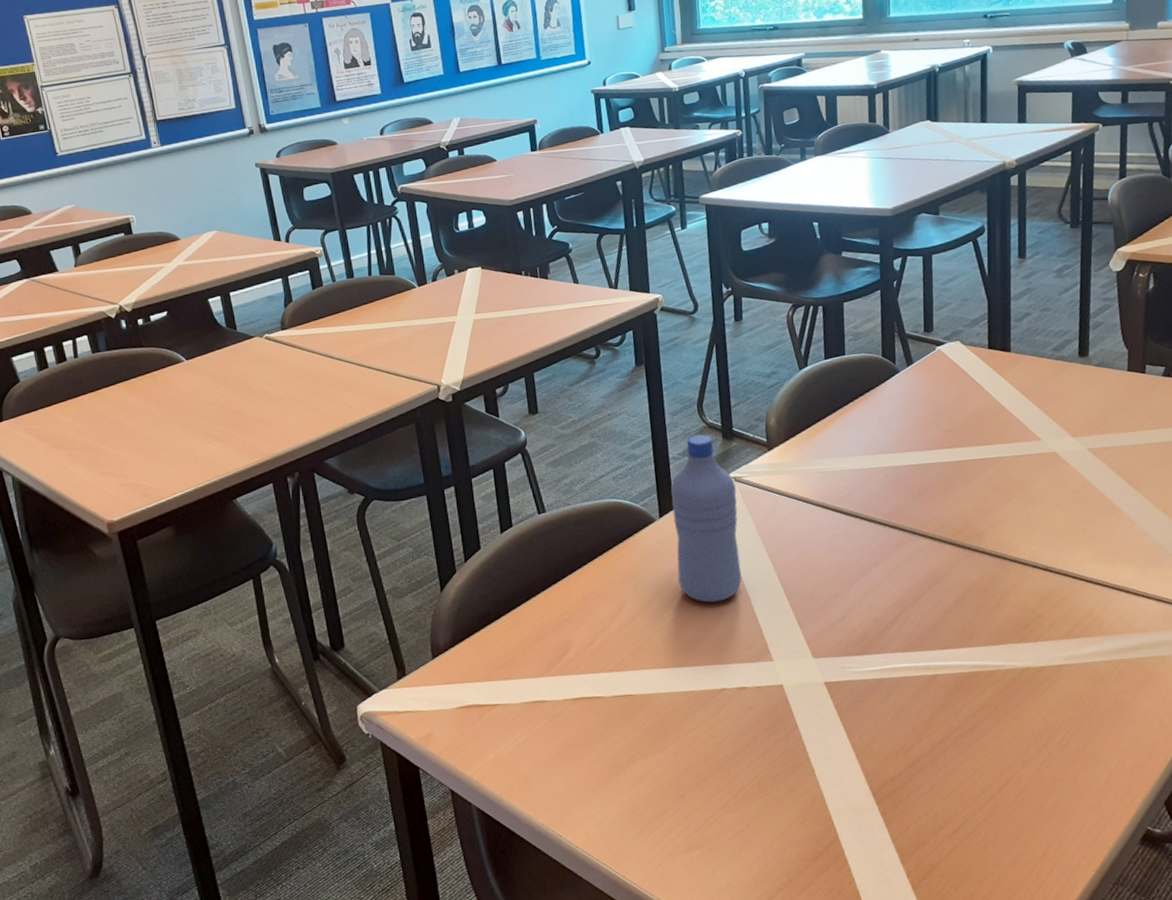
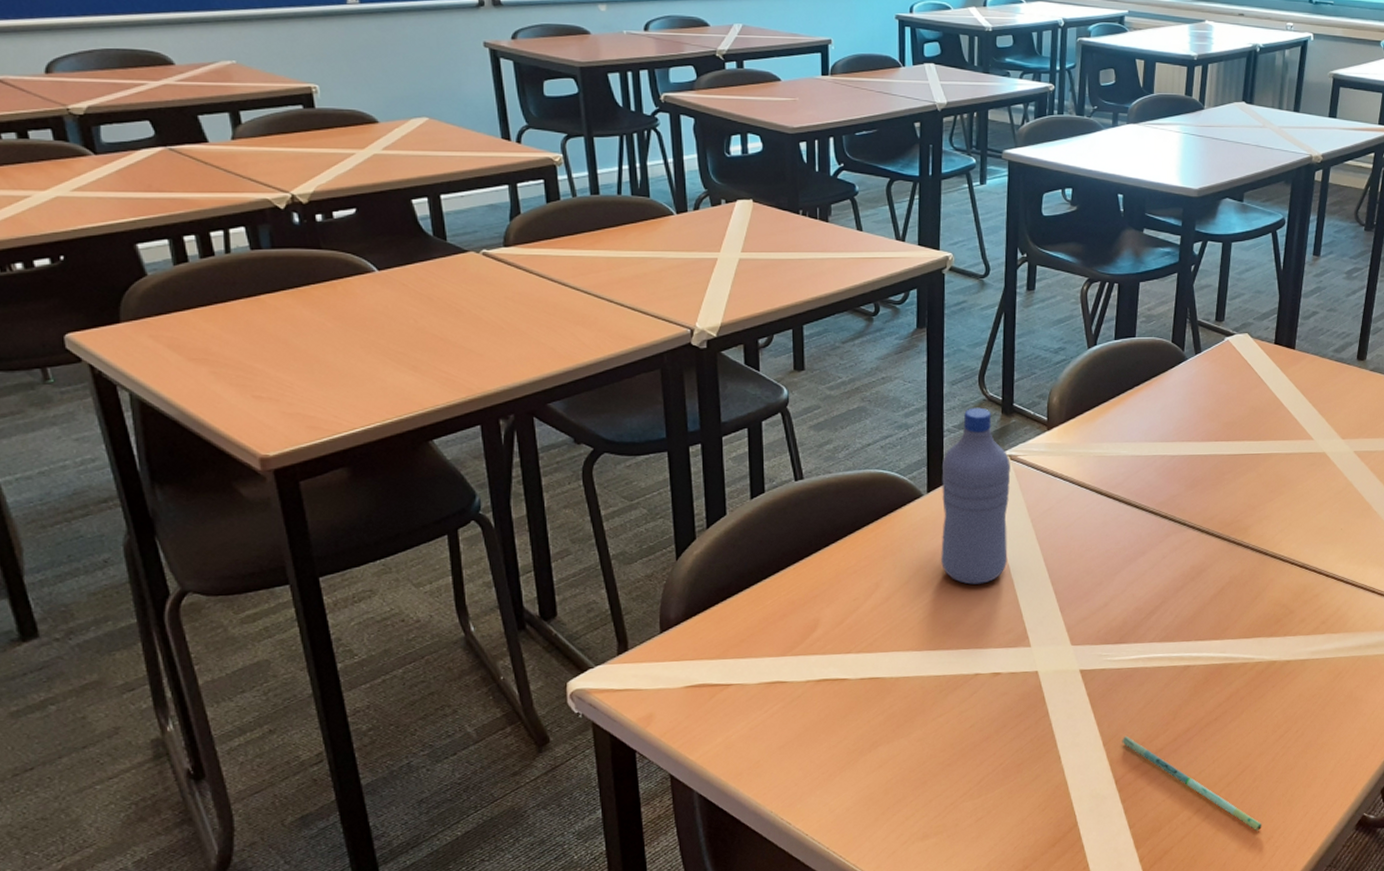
pen: none [875,747,1035,846] -> present [1122,735,1262,831]

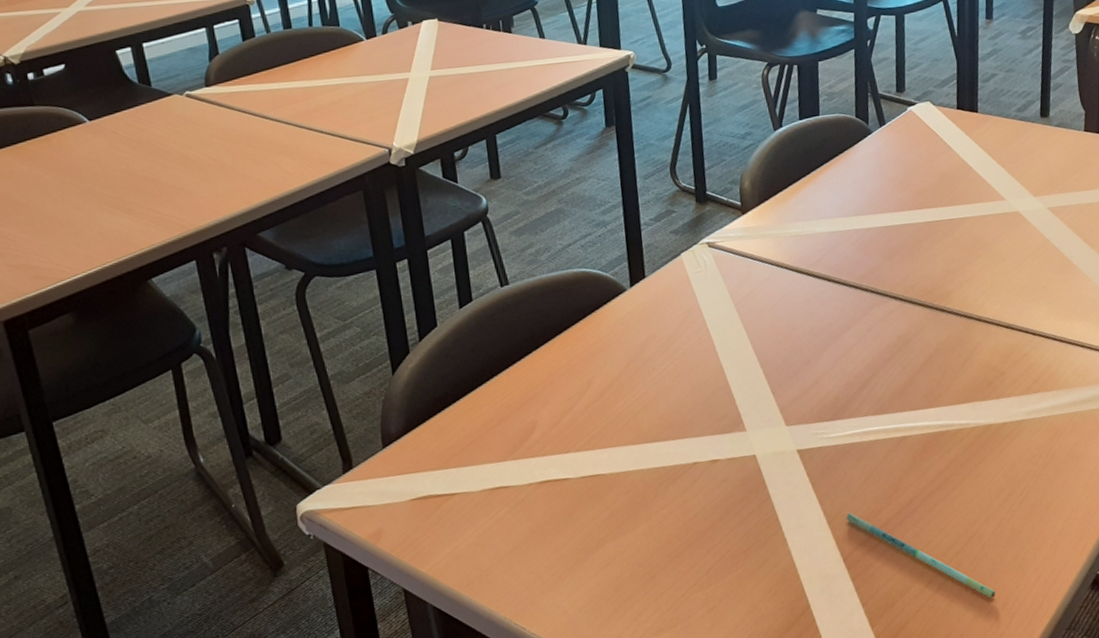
water bottle: present [941,407,1011,585] -> none [642,198,715,374]

